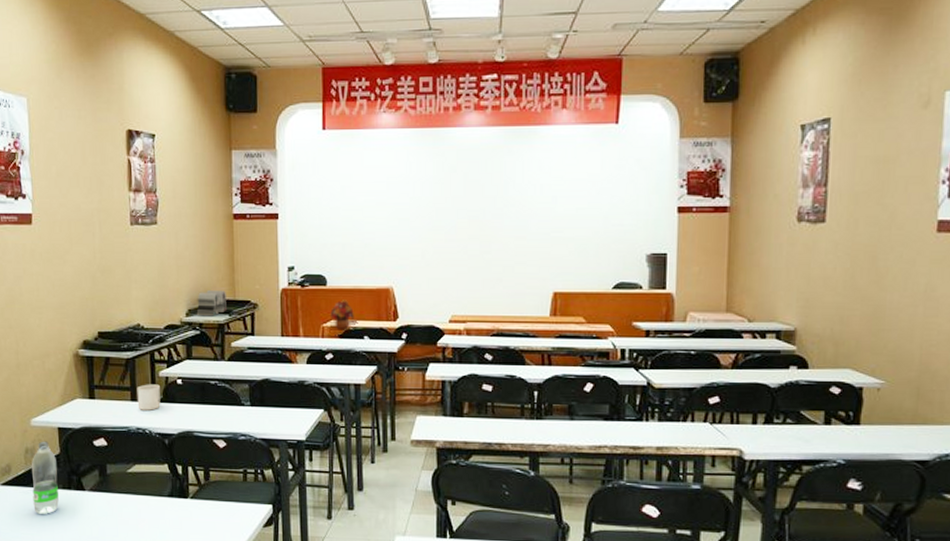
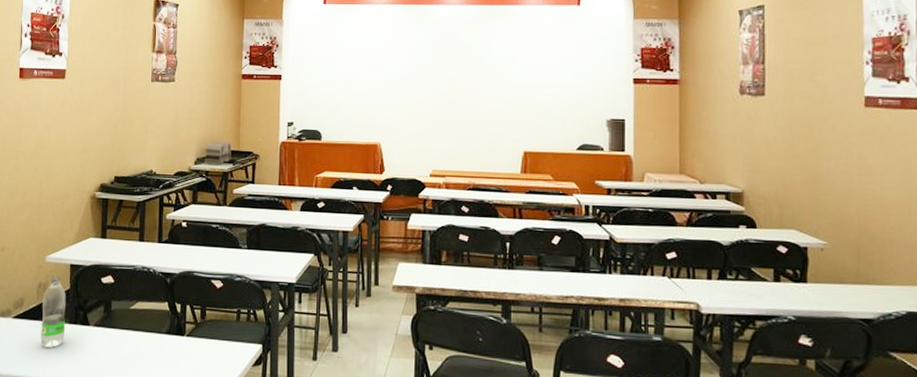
mug: present [137,384,161,410] -> none [145,226,167,251]
flower arrangement: present [330,300,355,329] -> none [323,153,346,180]

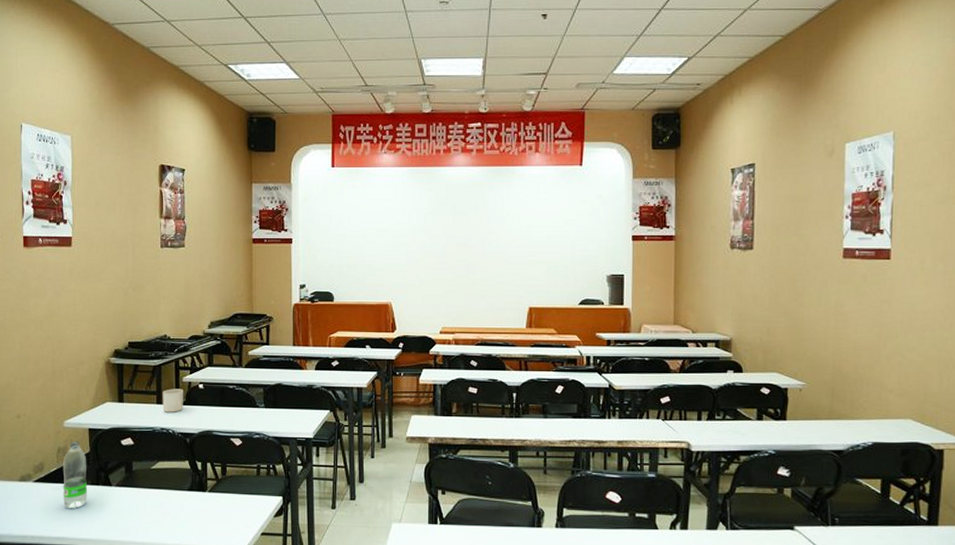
mug: none [145,226,167,251] -> present [162,389,184,412]
projector: present [204,141,232,165] -> none [218,305,246,328]

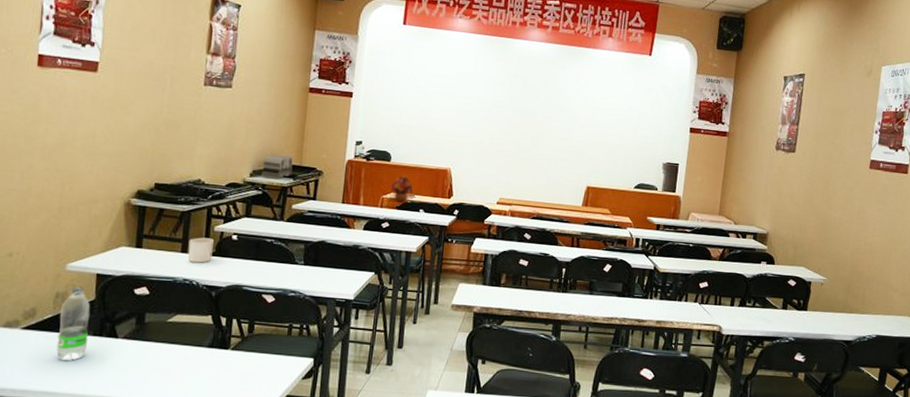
projector: none [218,305,246,328] -> present [260,154,293,179]
flower arrangement: none [337,314,358,339] -> present [391,175,414,202]

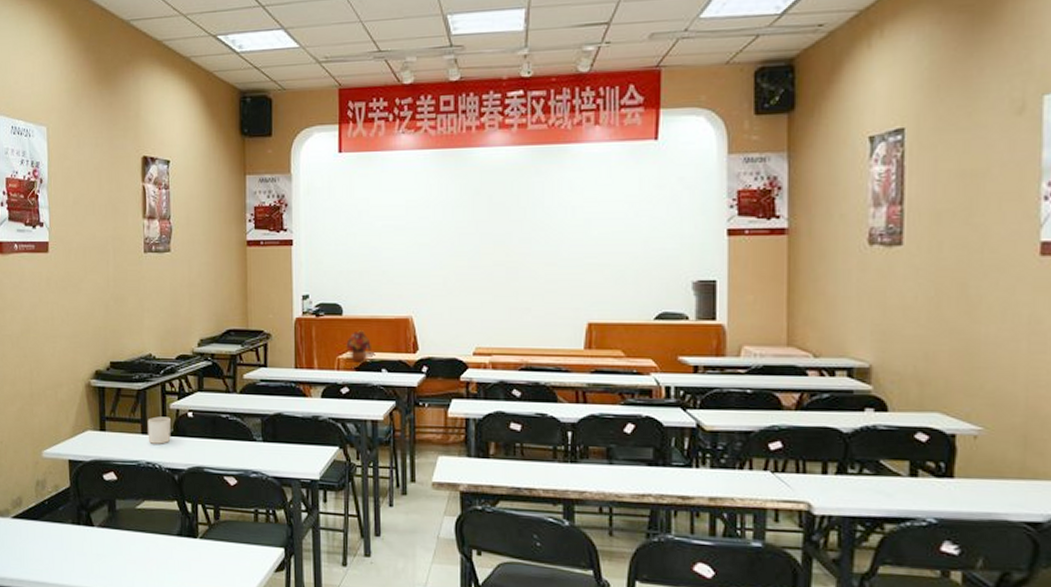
bottle: present [56,286,91,361] -> none [41,473,68,550]
projector: present [260,154,293,179] -> none [208,320,240,347]

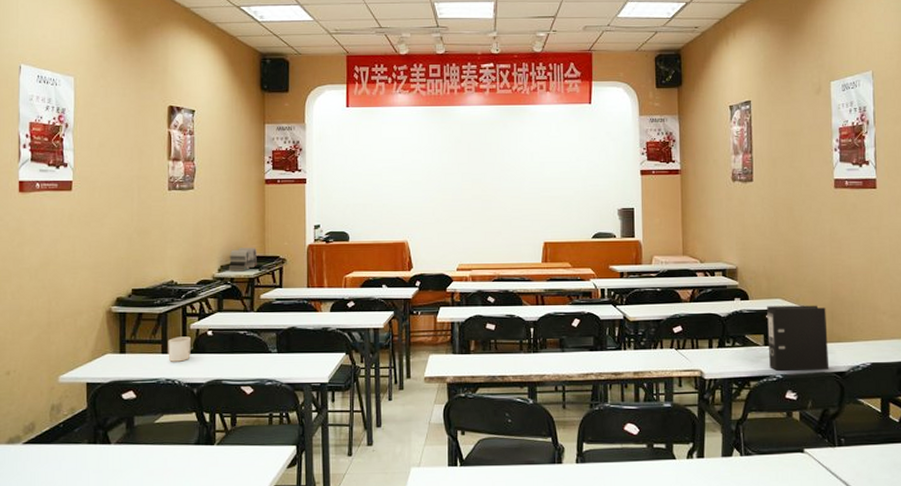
projector: none [208,320,240,347] -> present [228,248,258,272]
flower arrangement: present [346,330,373,361] -> none [352,253,375,279]
binder: none [915,422,1016,517] -> present [767,305,830,371]

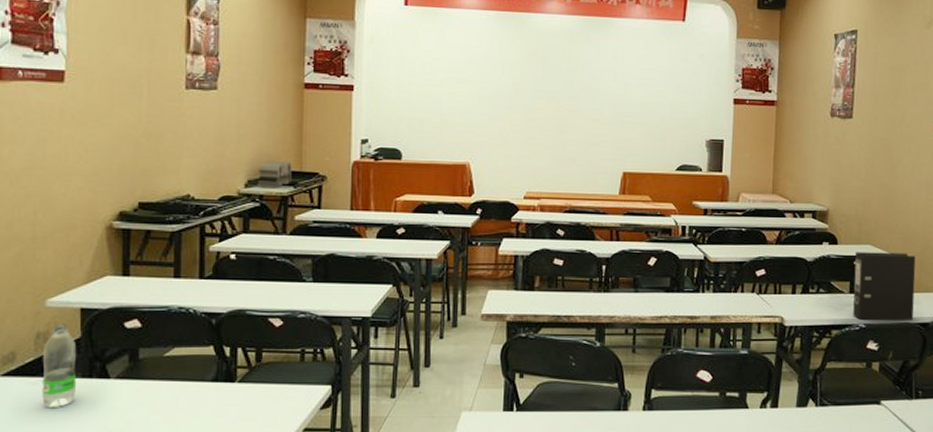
bottle: none [56,397,84,471] -> present [42,324,77,407]
mug: present [168,336,192,362] -> none [181,259,211,288]

